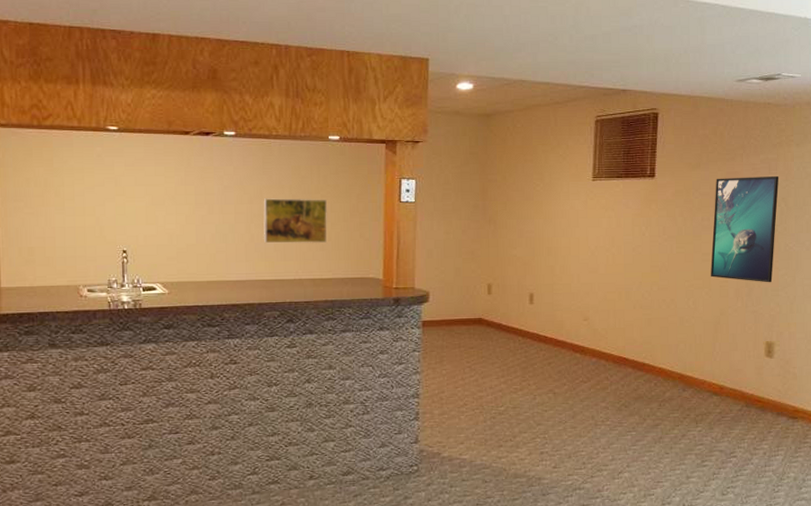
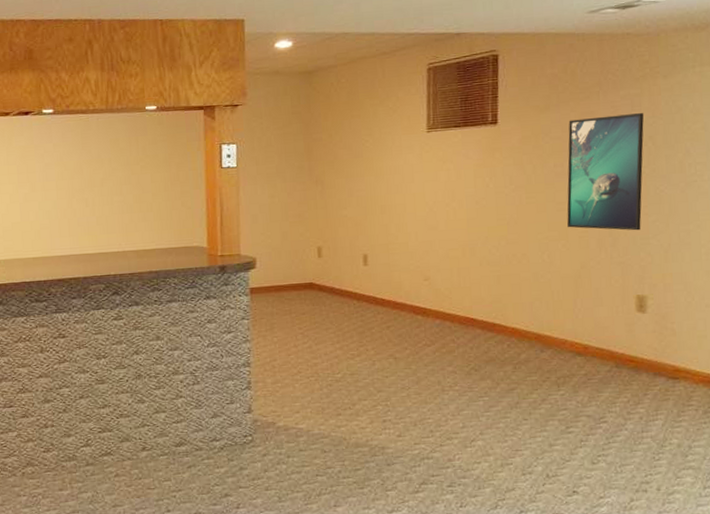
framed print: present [263,198,327,244] -> none [84,170,149,218]

